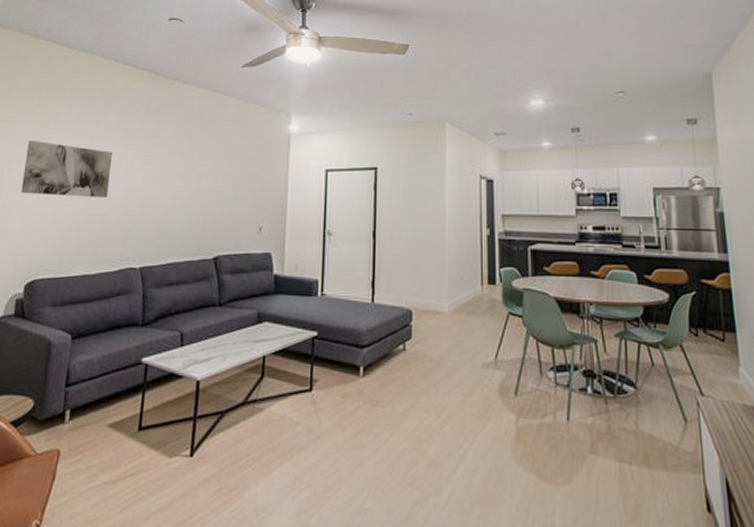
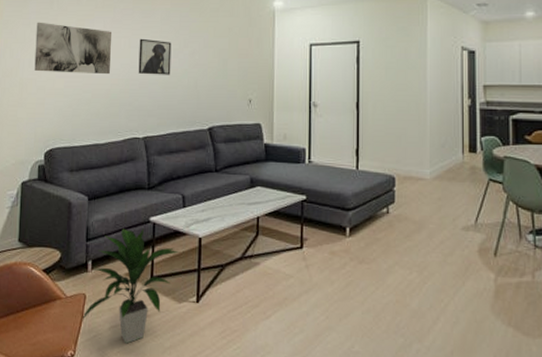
indoor plant: none [51,371,174,509] -> present [81,228,180,344]
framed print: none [139,160,178,200] -> present [138,38,172,75]

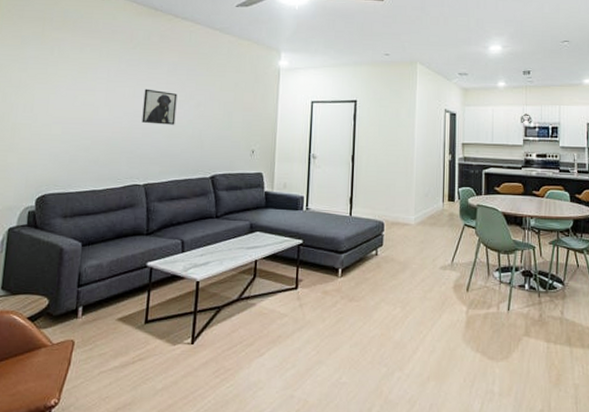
wall art: present [34,22,111,75] -> none [29,67,115,123]
indoor plant: present [81,228,180,344] -> none [67,273,177,389]

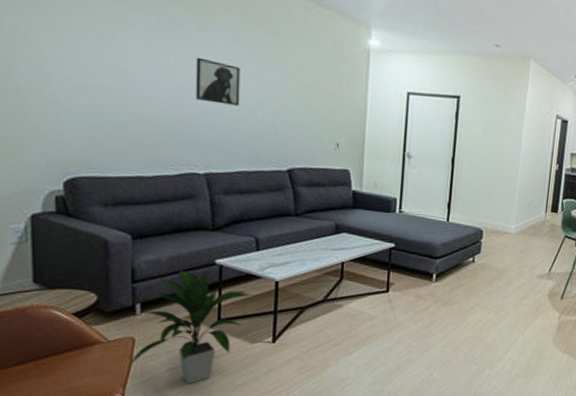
indoor plant: none [67,273,177,389] -> present [129,270,253,384]

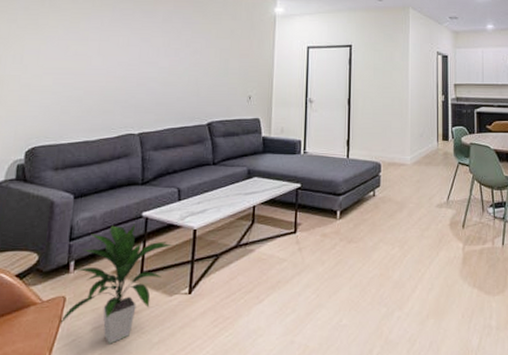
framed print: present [196,57,241,106] -> none [136,37,173,73]

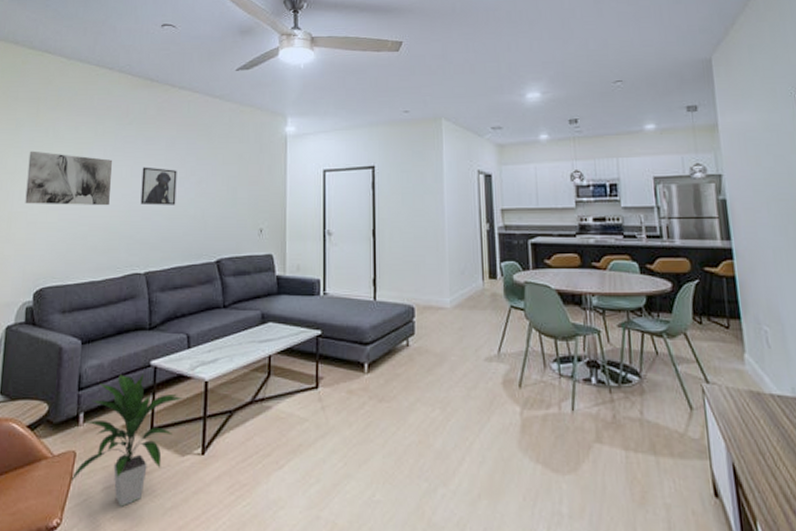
wall art: none [18,18,109,72] -> present [25,151,112,206]
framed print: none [136,37,173,73] -> present [140,167,177,205]

